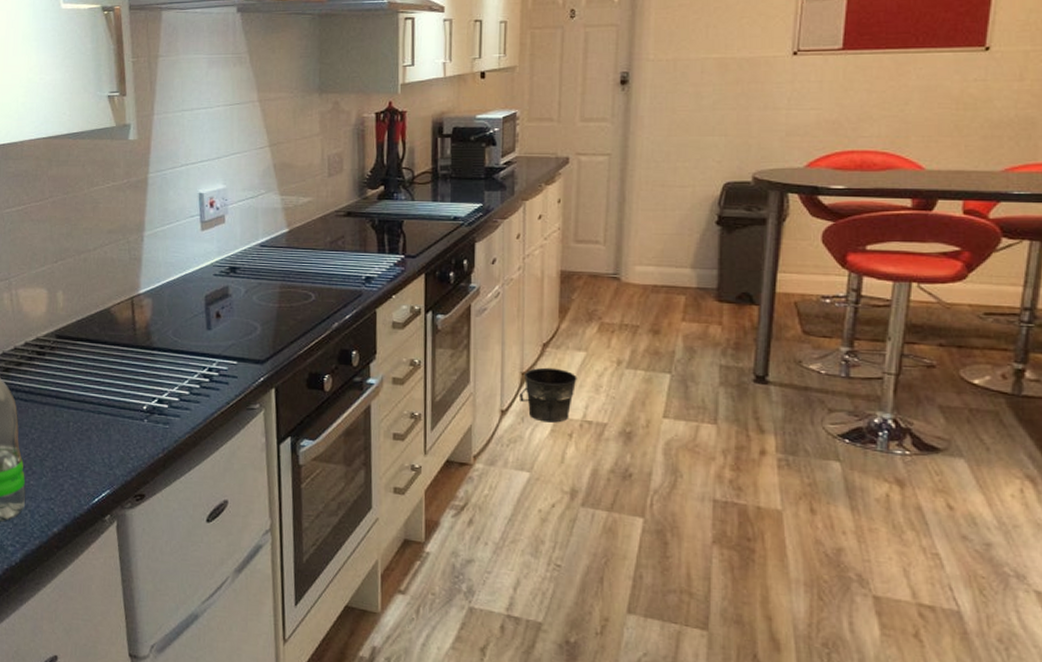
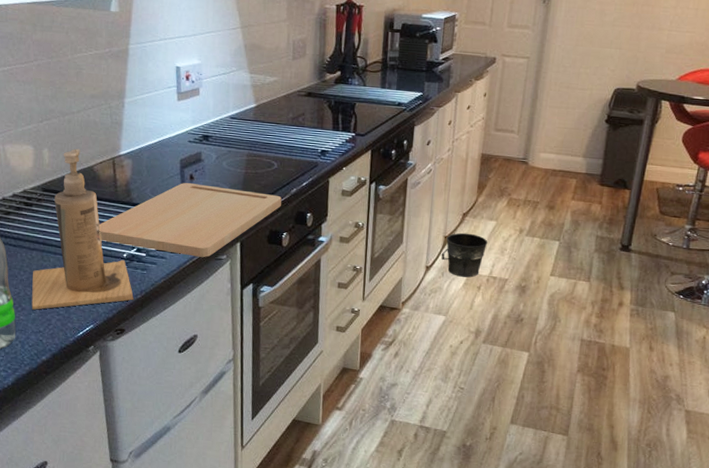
soap dispenser: none [42,289,155,473] -> present [31,148,134,310]
cutting board: none [116,322,321,407] -> present [98,183,282,258]

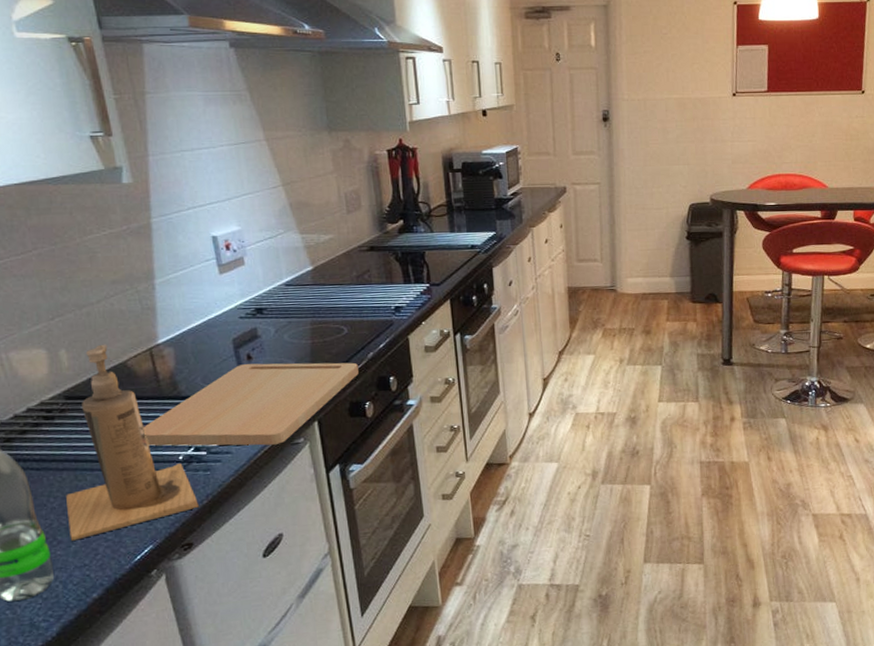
bucket: present [441,232,488,278] -> none [542,371,589,419]

